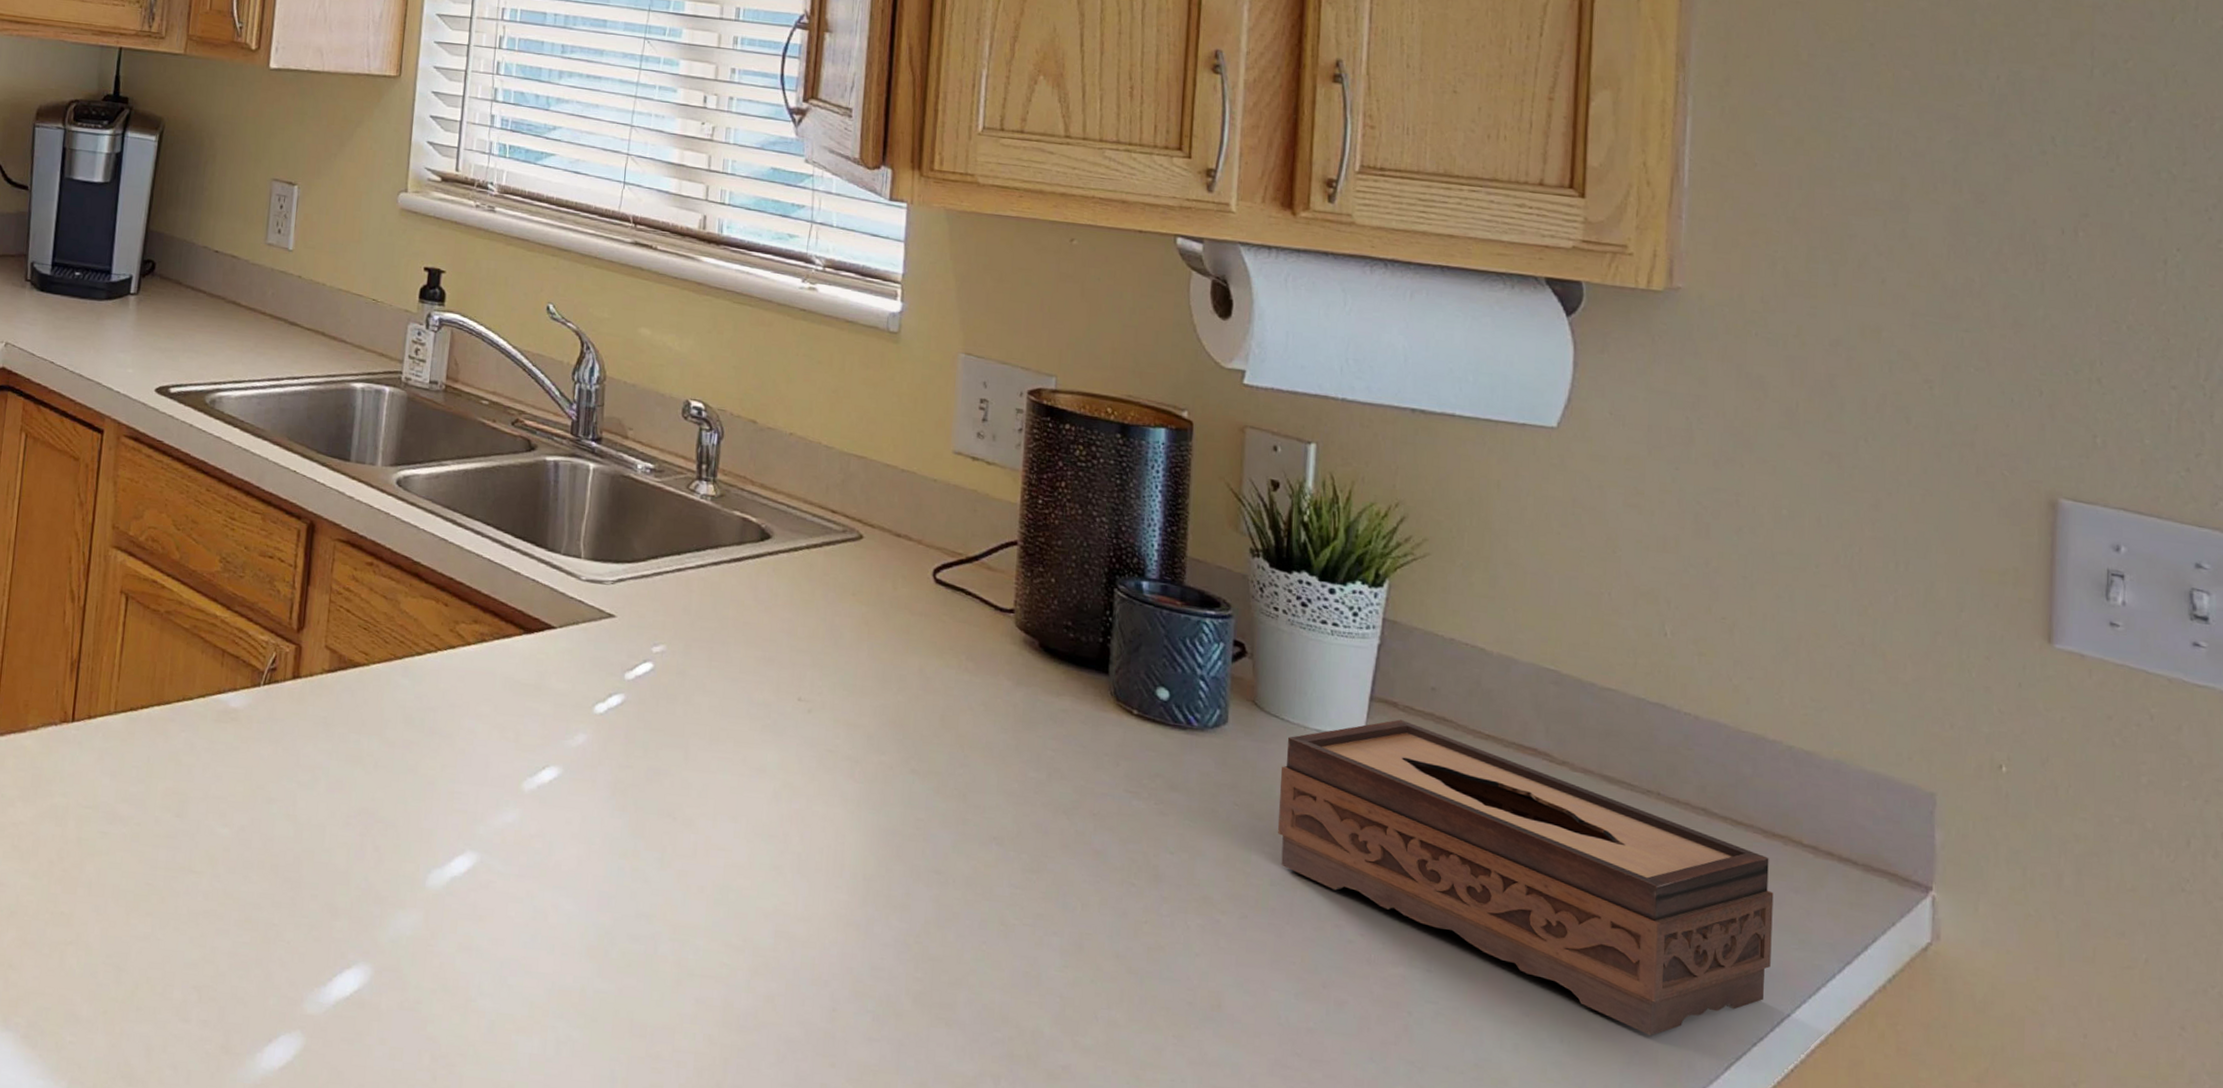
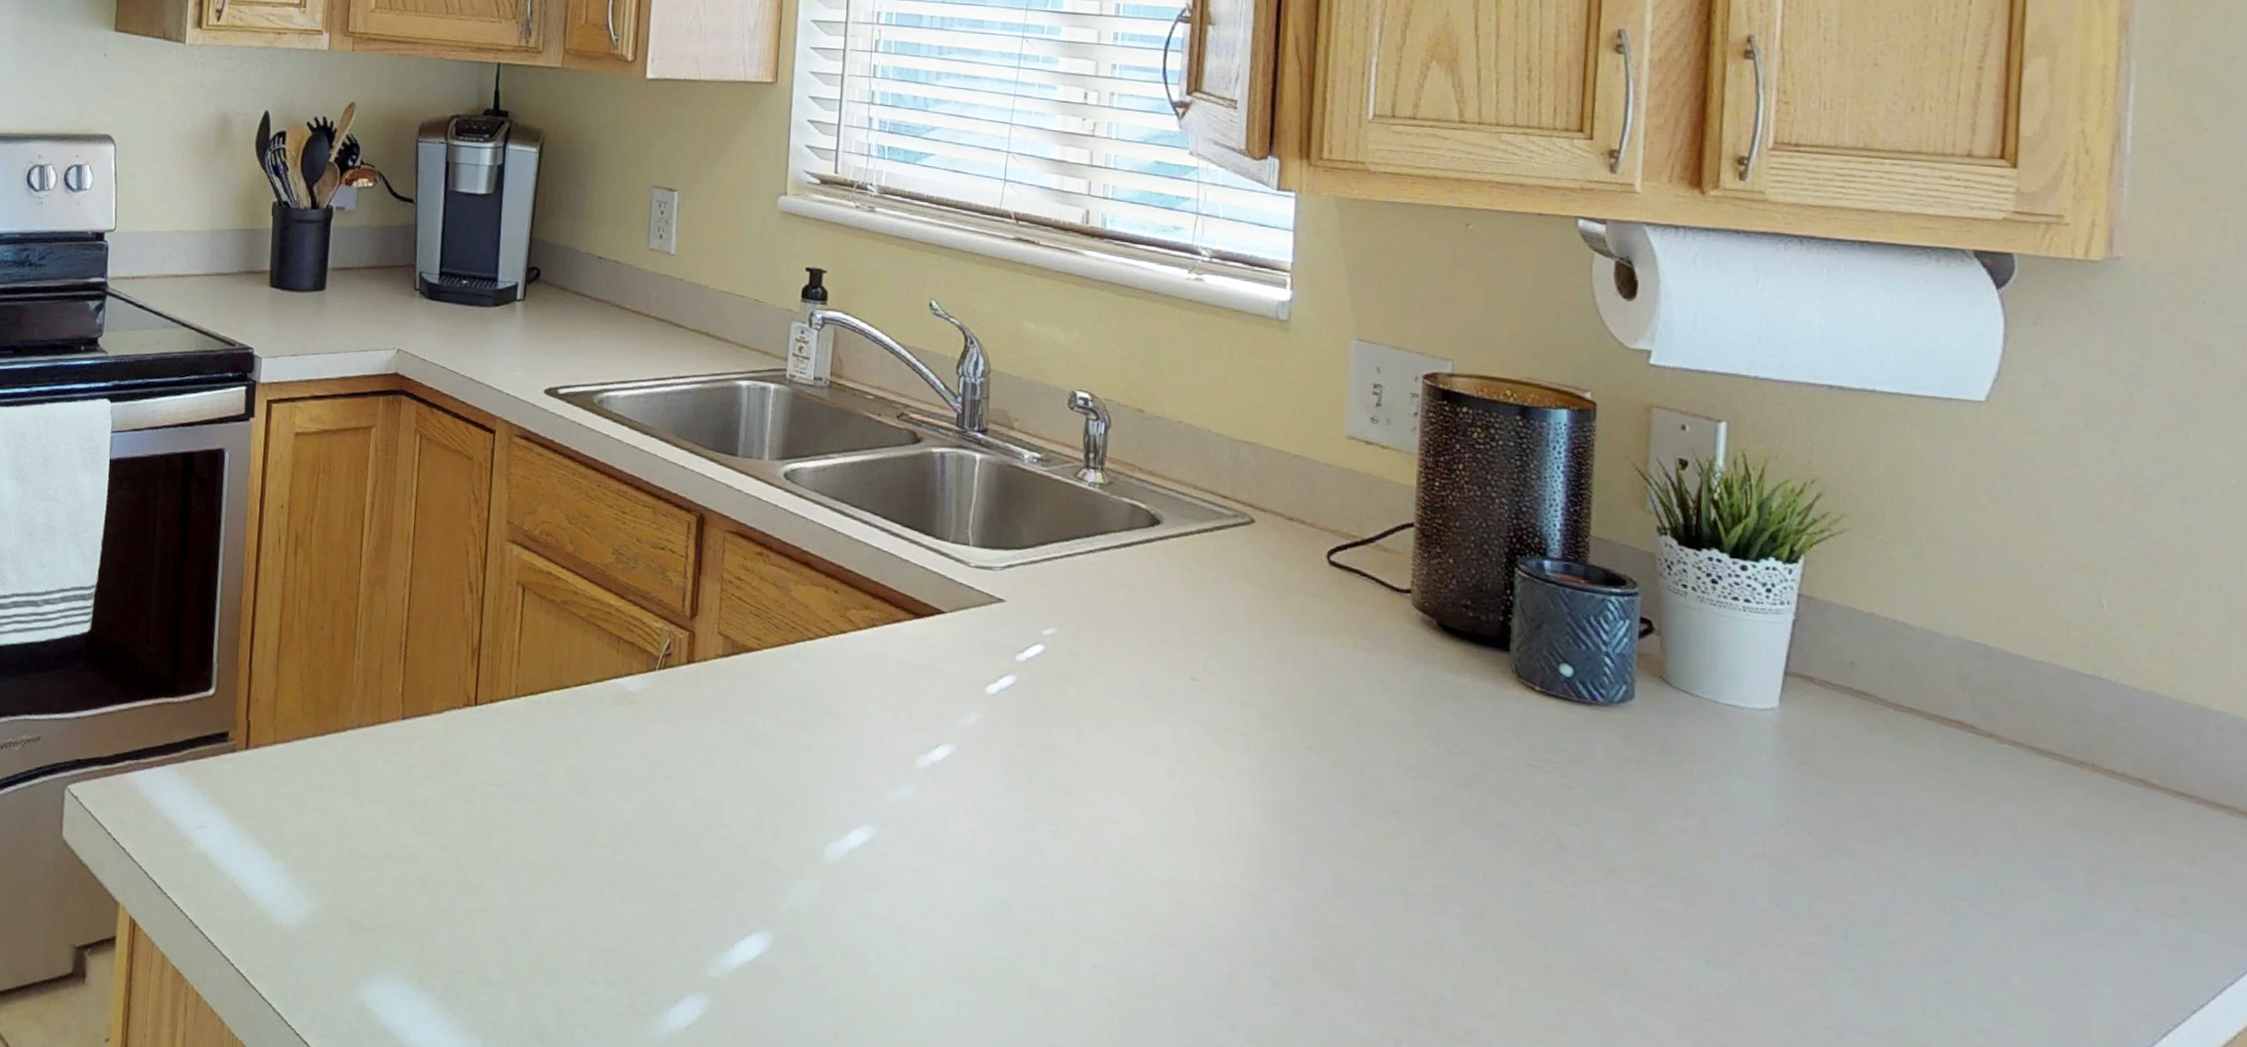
tissue box: present [1278,719,1774,1036] -> none [1687,693,2217,1004]

